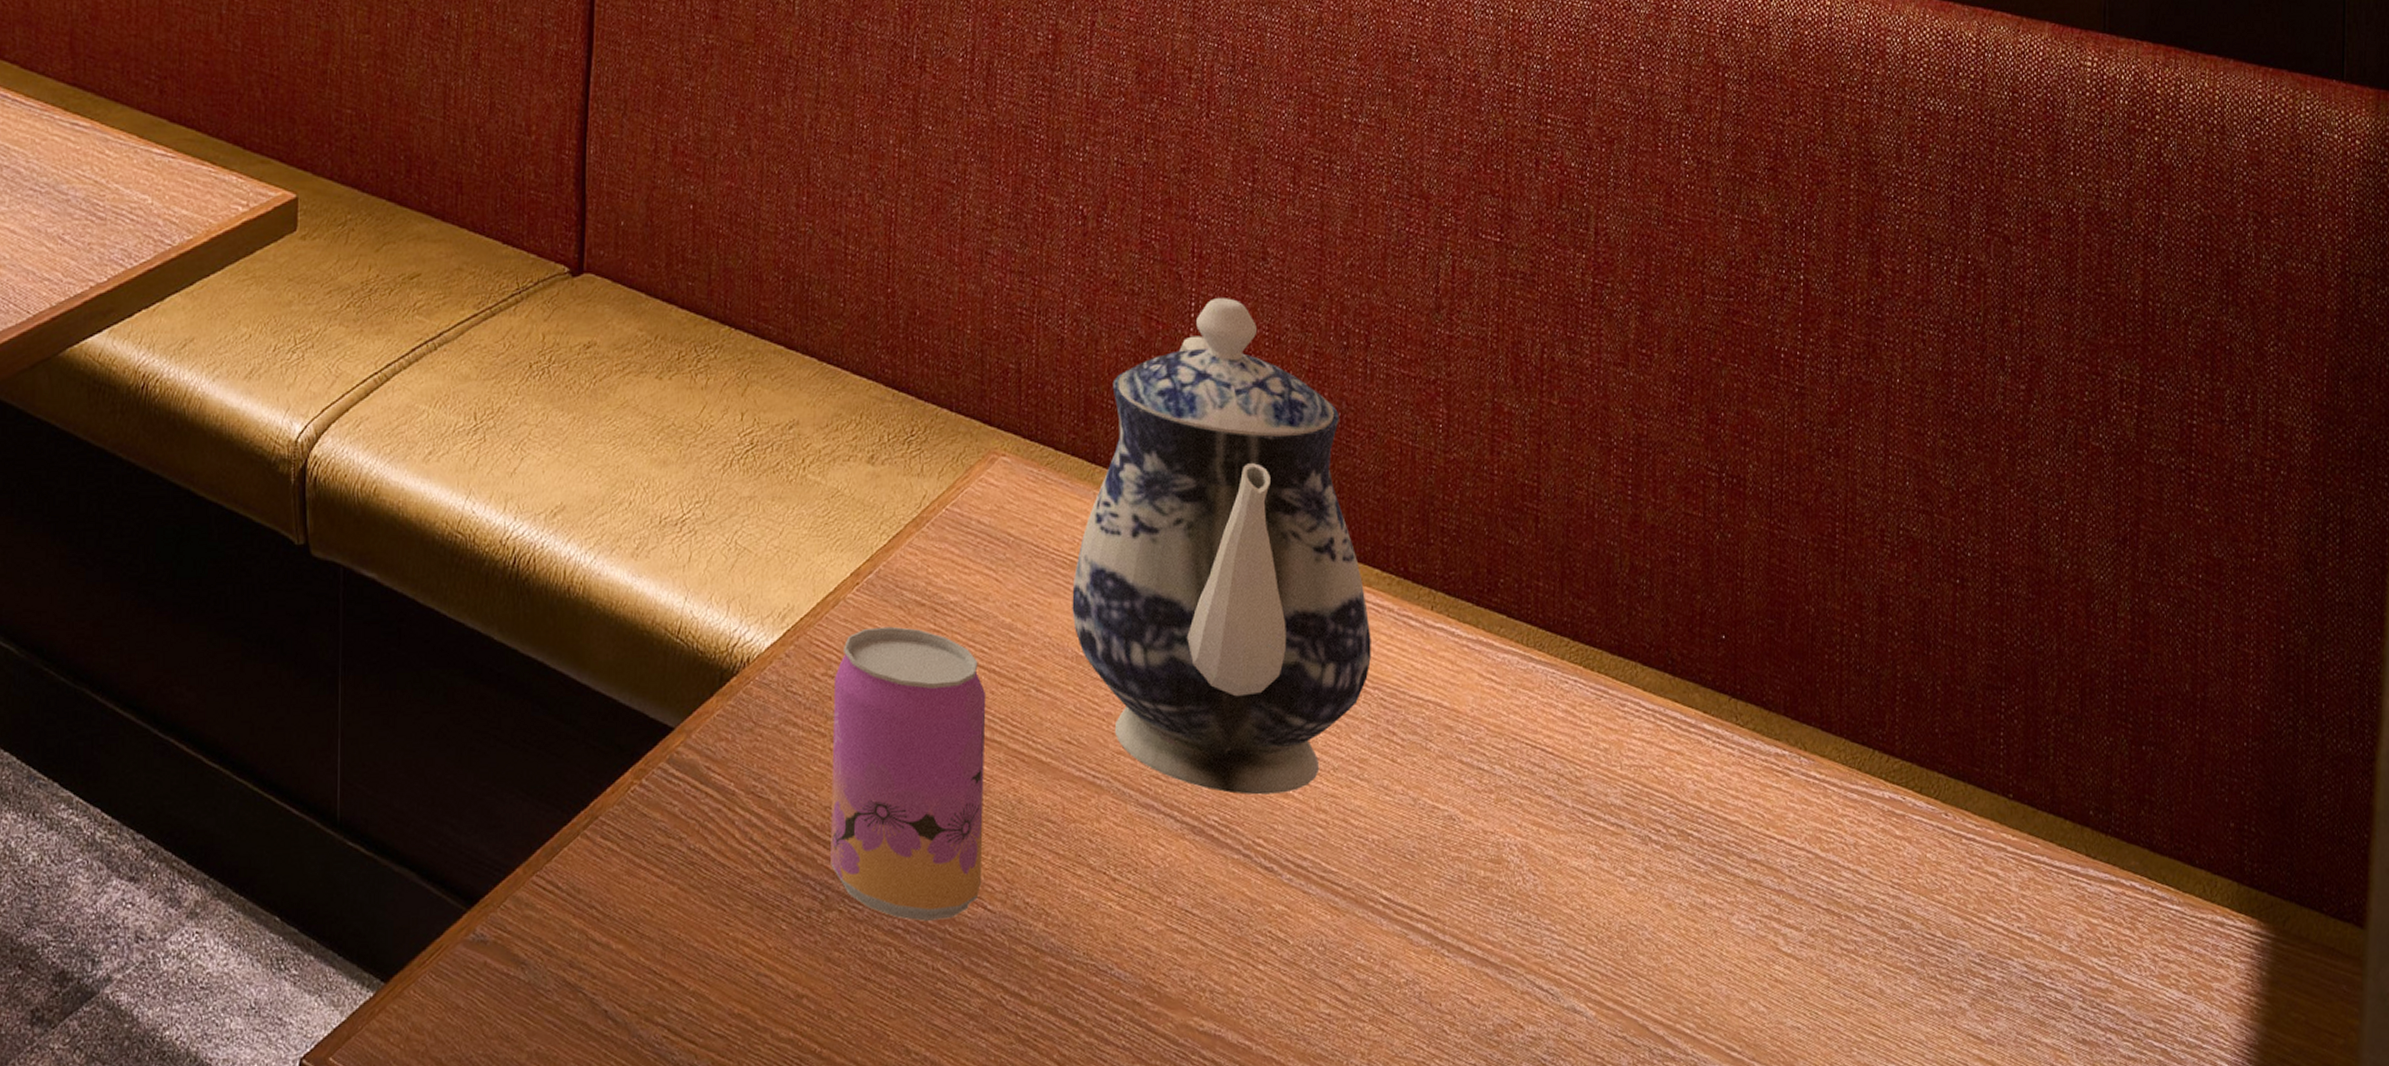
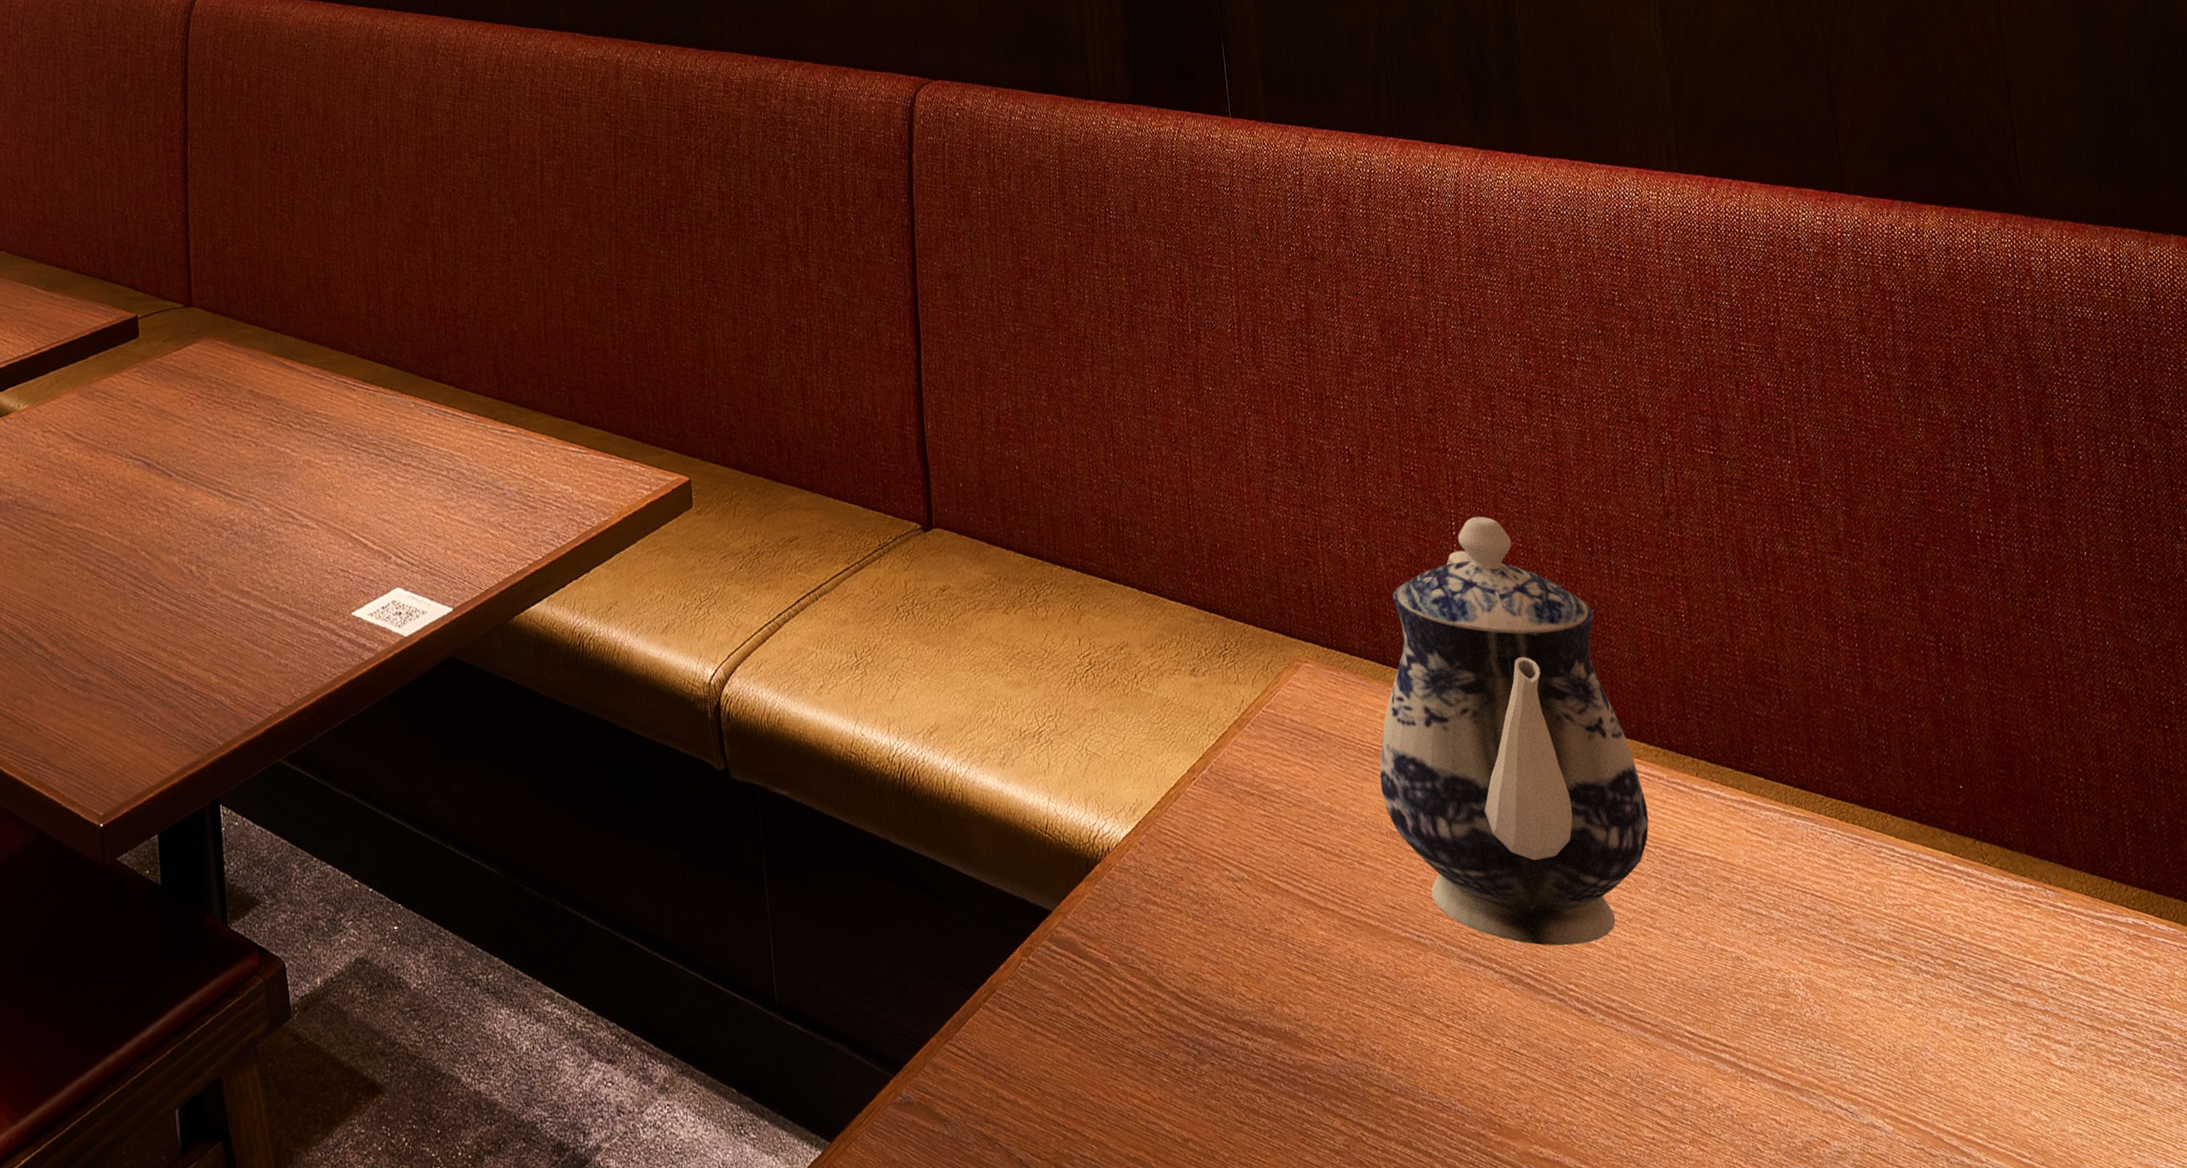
beer can: present [830,626,986,921] -> none [1184,814,1332,1070]

